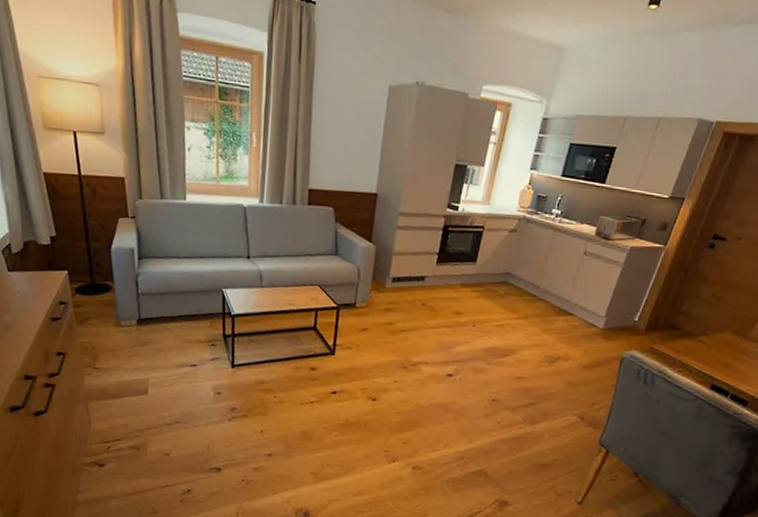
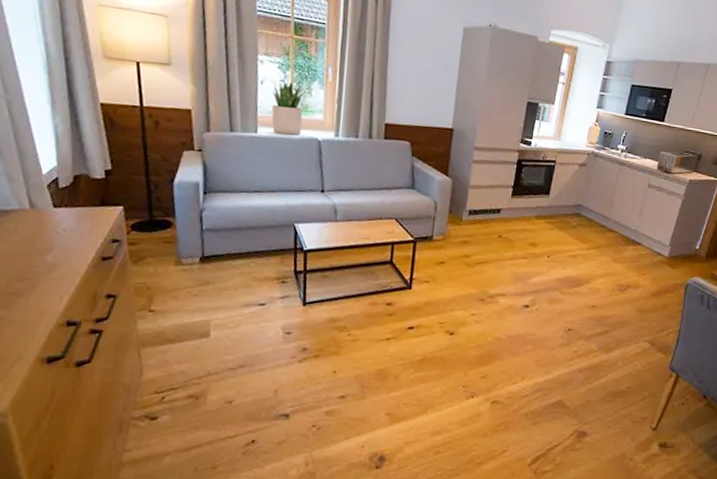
planter: none [199,147,229,202] -> present [271,81,303,136]

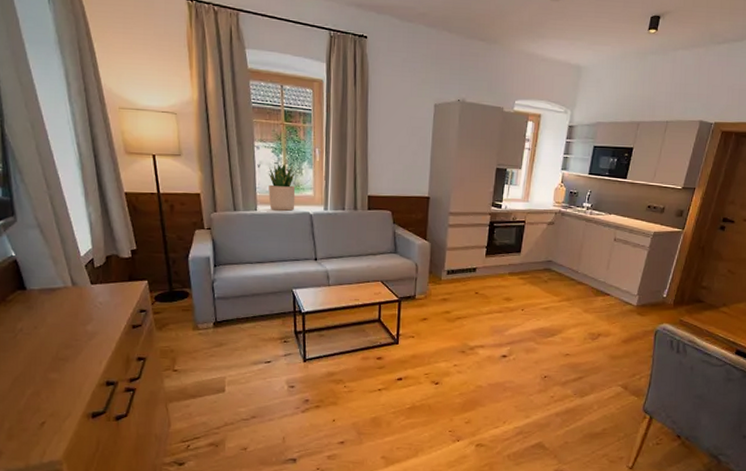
toaster: present [656,151,699,175] -> none [621,205,662,228]

